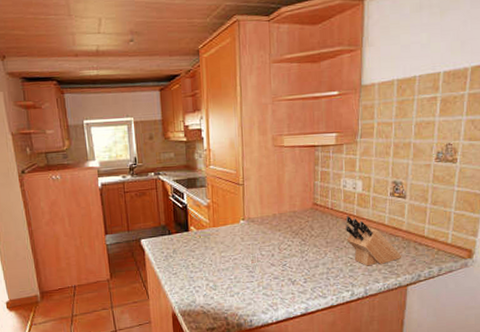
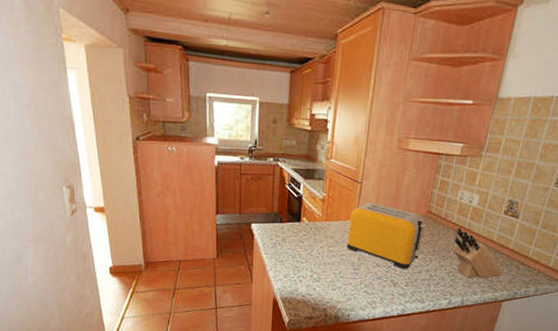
toaster: none [237,202,315,266] -> present [347,202,427,270]

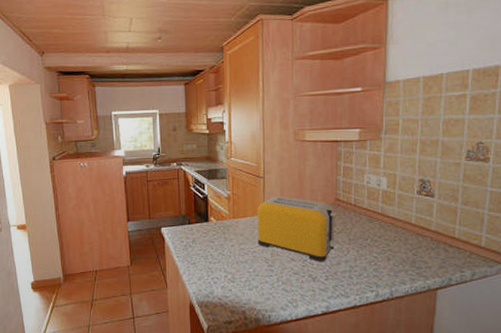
knife block: present [454,228,504,278] -> none [369,213,431,266]

